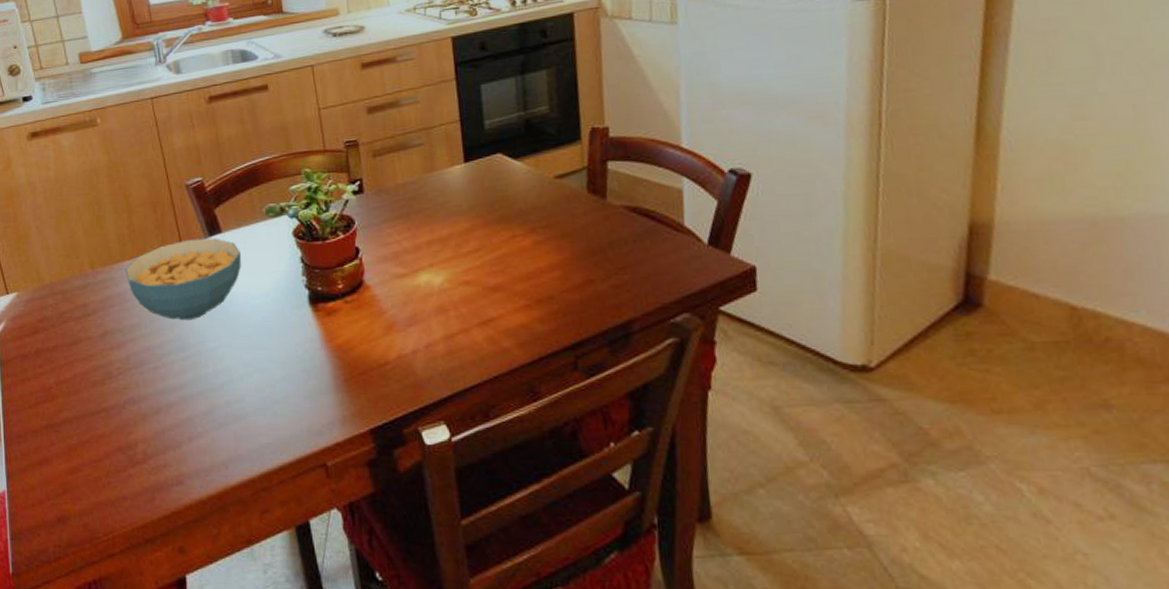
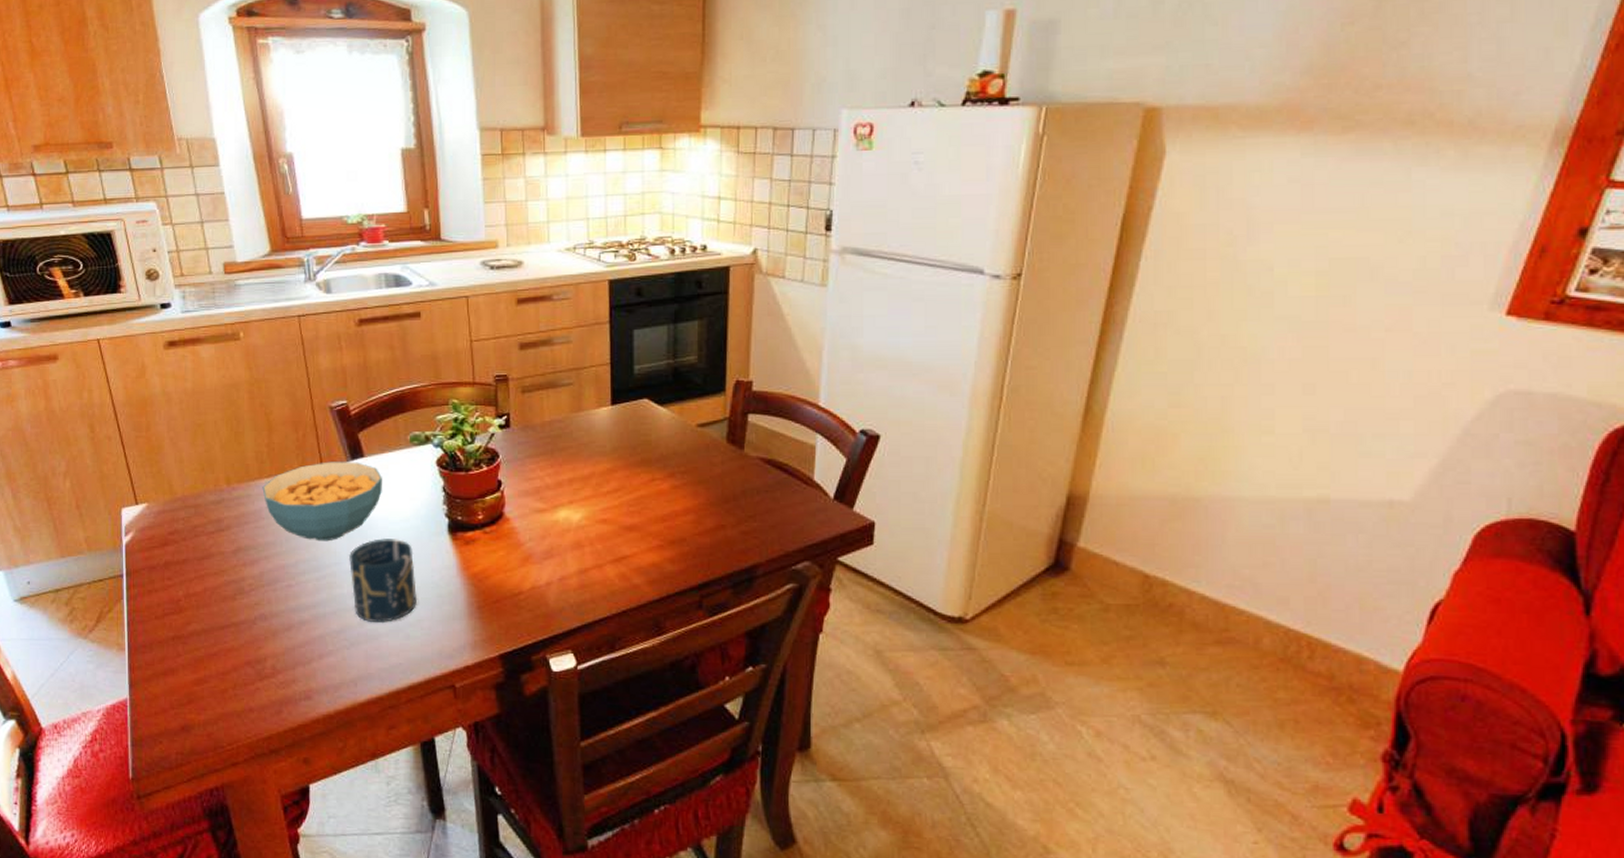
cup: none [213,314,283,401] -> present [349,539,418,622]

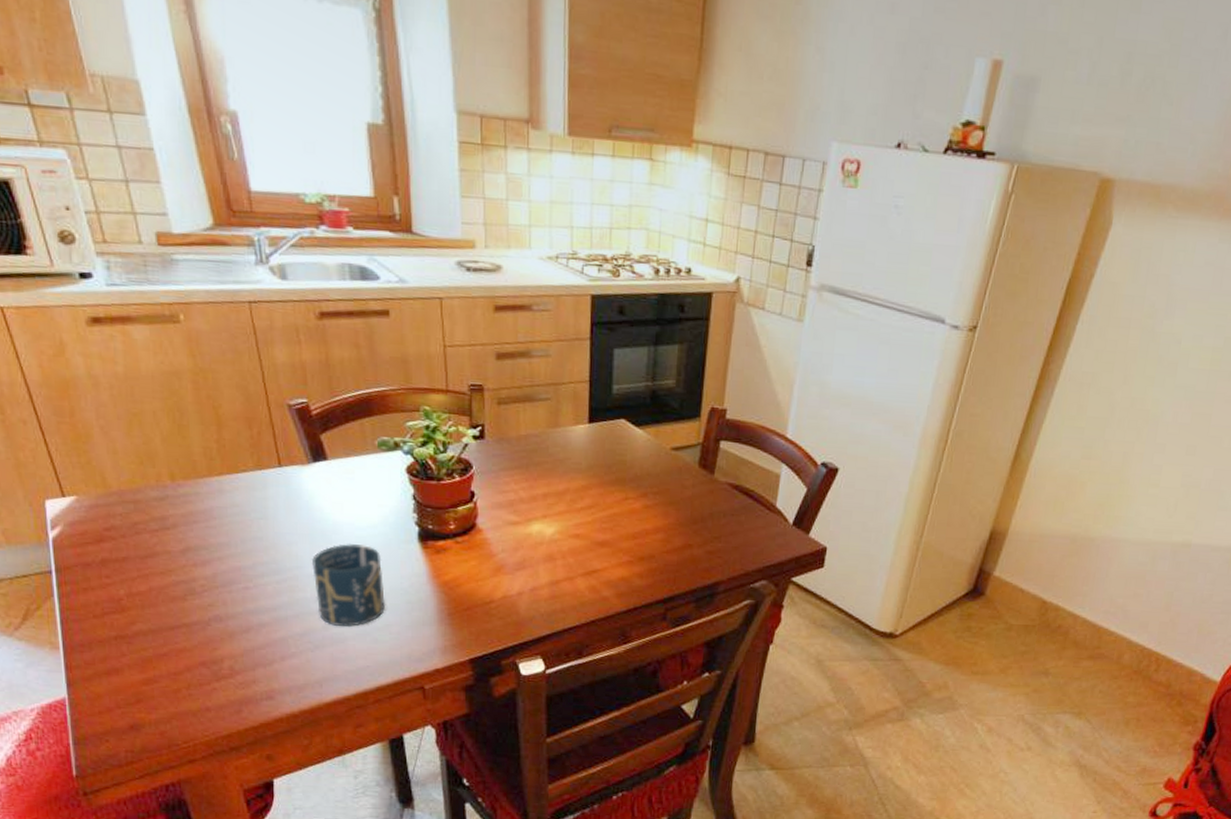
cereal bowl: present [262,461,382,542] -> none [212,462,348,545]

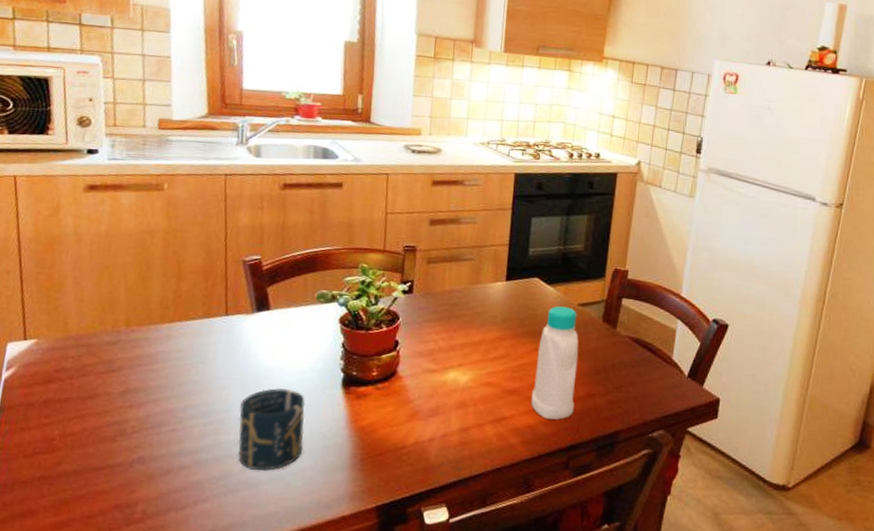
bottle: none [624,451,674,572] -> present [531,306,579,420]

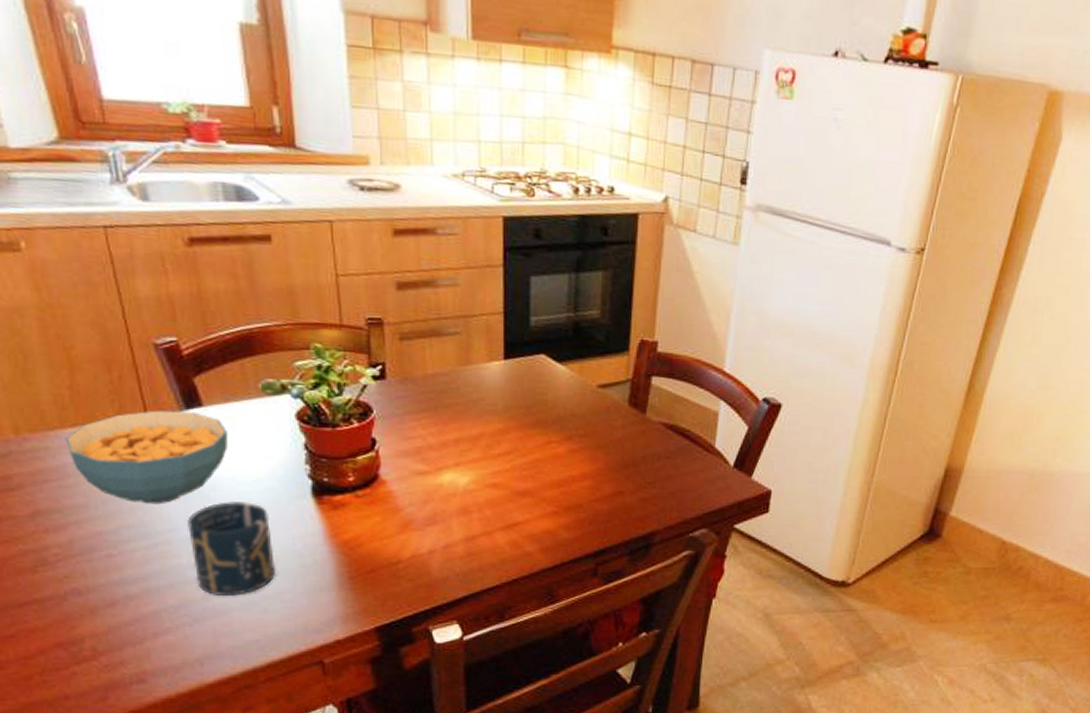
cereal bowl: none [162,311,285,389] -> present [65,410,228,505]
bottle: present [531,306,579,420] -> none [548,389,602,522]

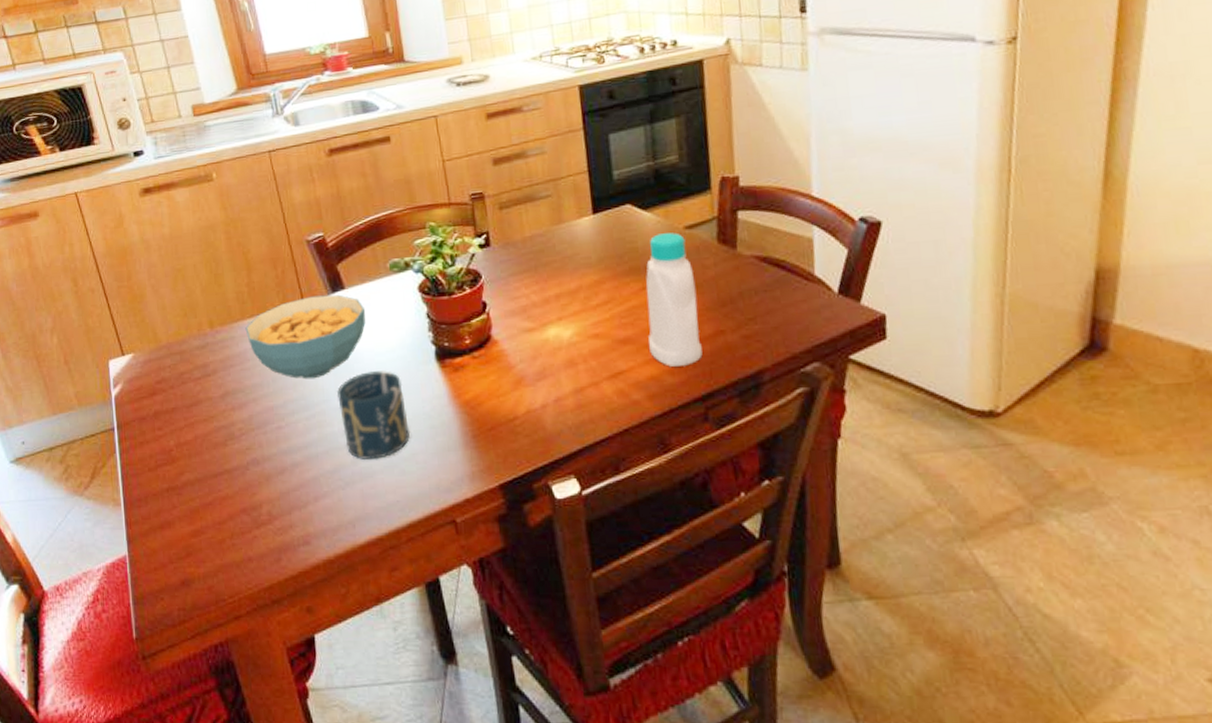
bottle: none [548,389,602,522] -> present [646,232,703,367]

